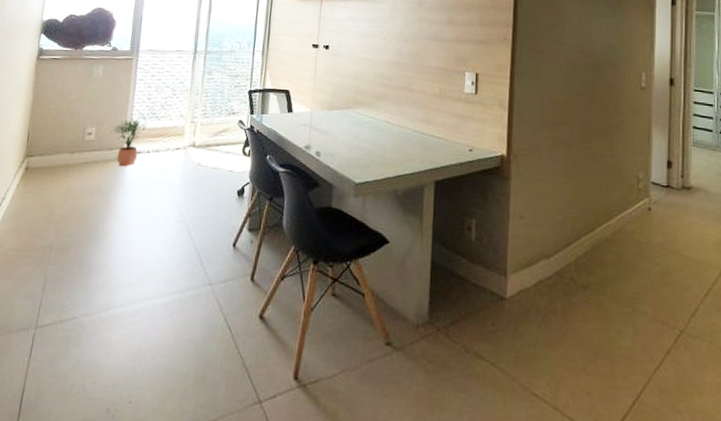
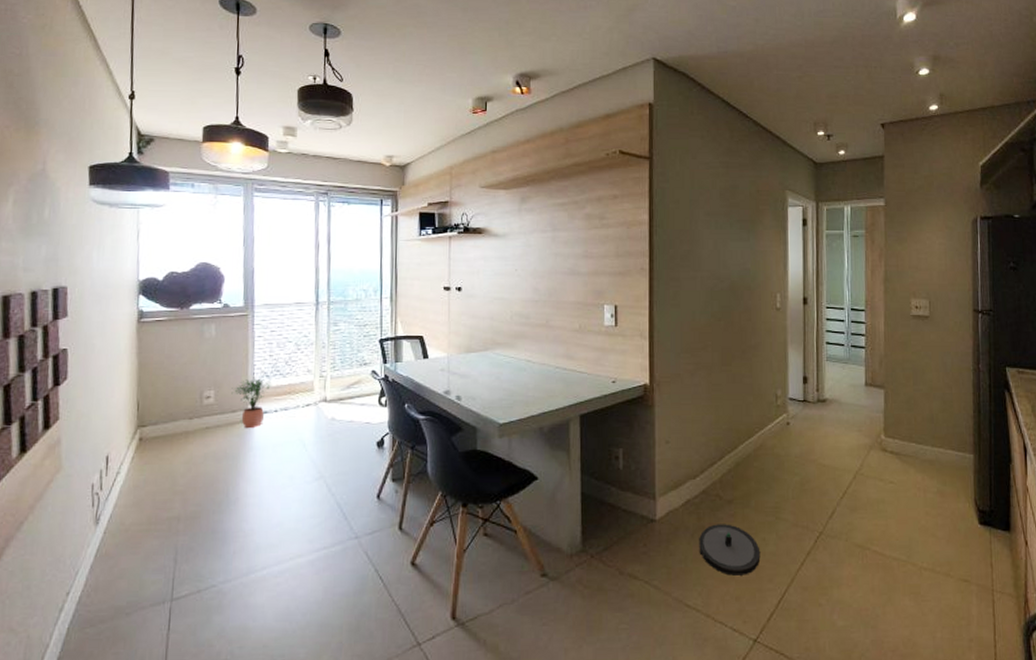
robot vacuum: none [550,309,615,369] -> present [699,524,761,576]

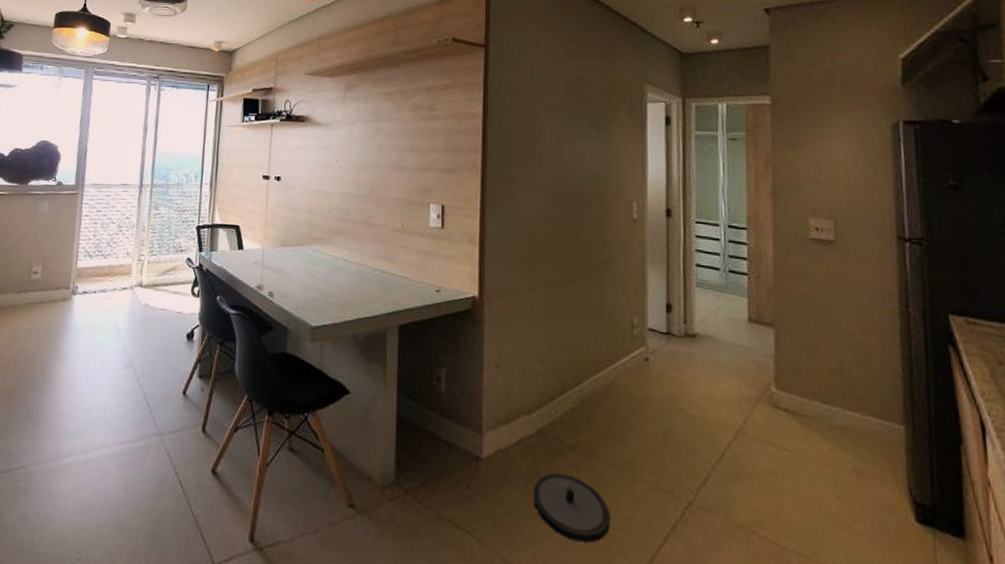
potted plant: present [231,378,272,427] -> none [56,257,94,307]

